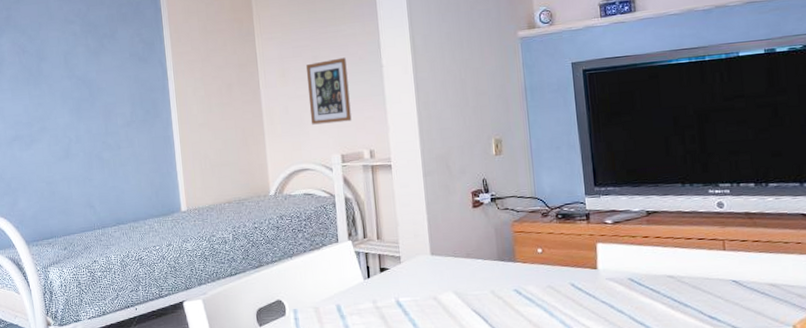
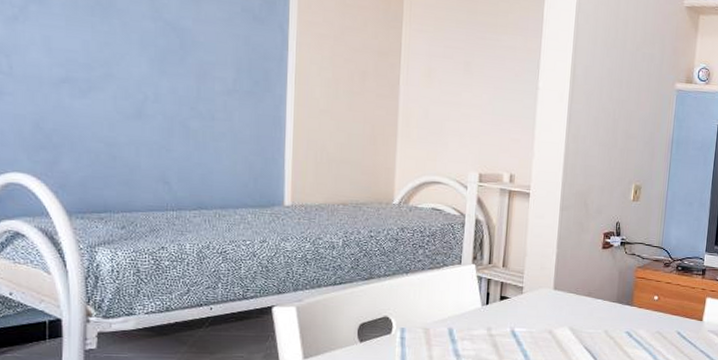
picture frame: present [306,57,352,125] -> none [451,68,501,140]

